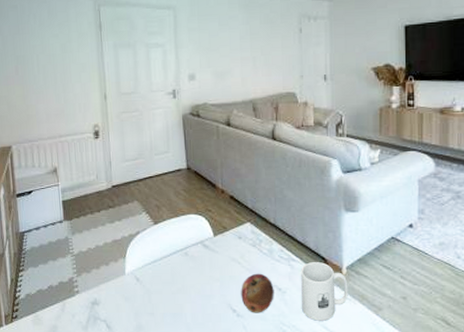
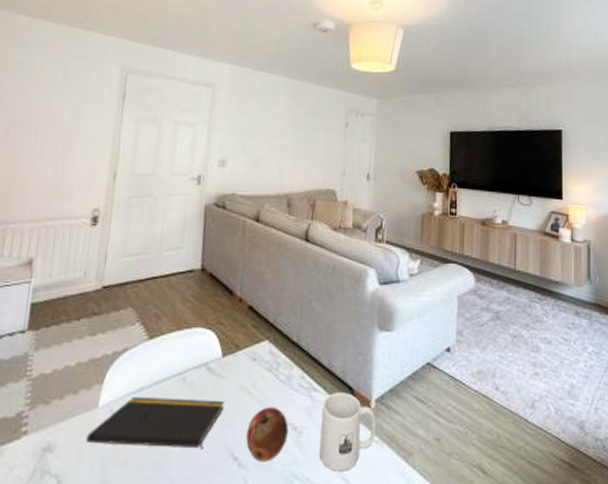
notepad: none [121,266,221,305] -> present [86,396,225,451]

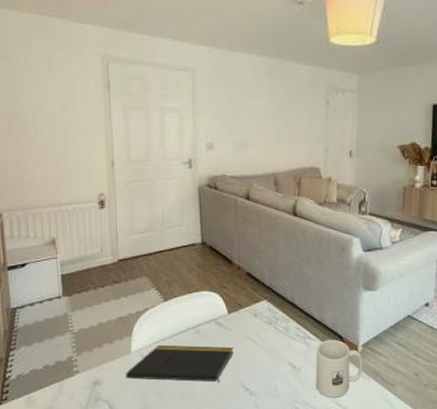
fruit: present [246,407,289,462] -> none [254,351,289,391]

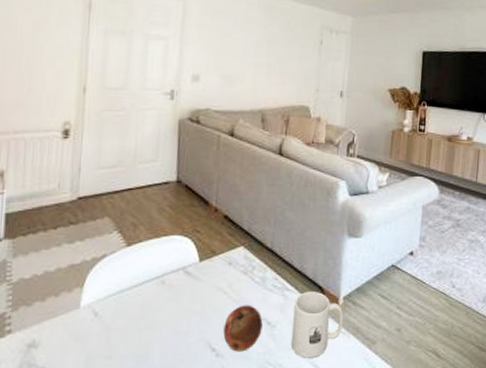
notepad: present [126,344,234,384] -> none [70,297,202,344]
fruit: none [254,351,289,391] -> present [223,305,263,352]

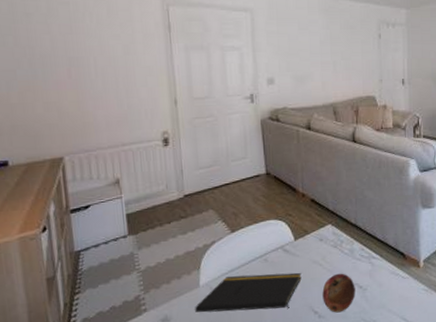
notepad: none [70,297,202,344] -> present [195,272,302,313]
mug: present [291,291,344,358] -> none [381,257,425,314]

